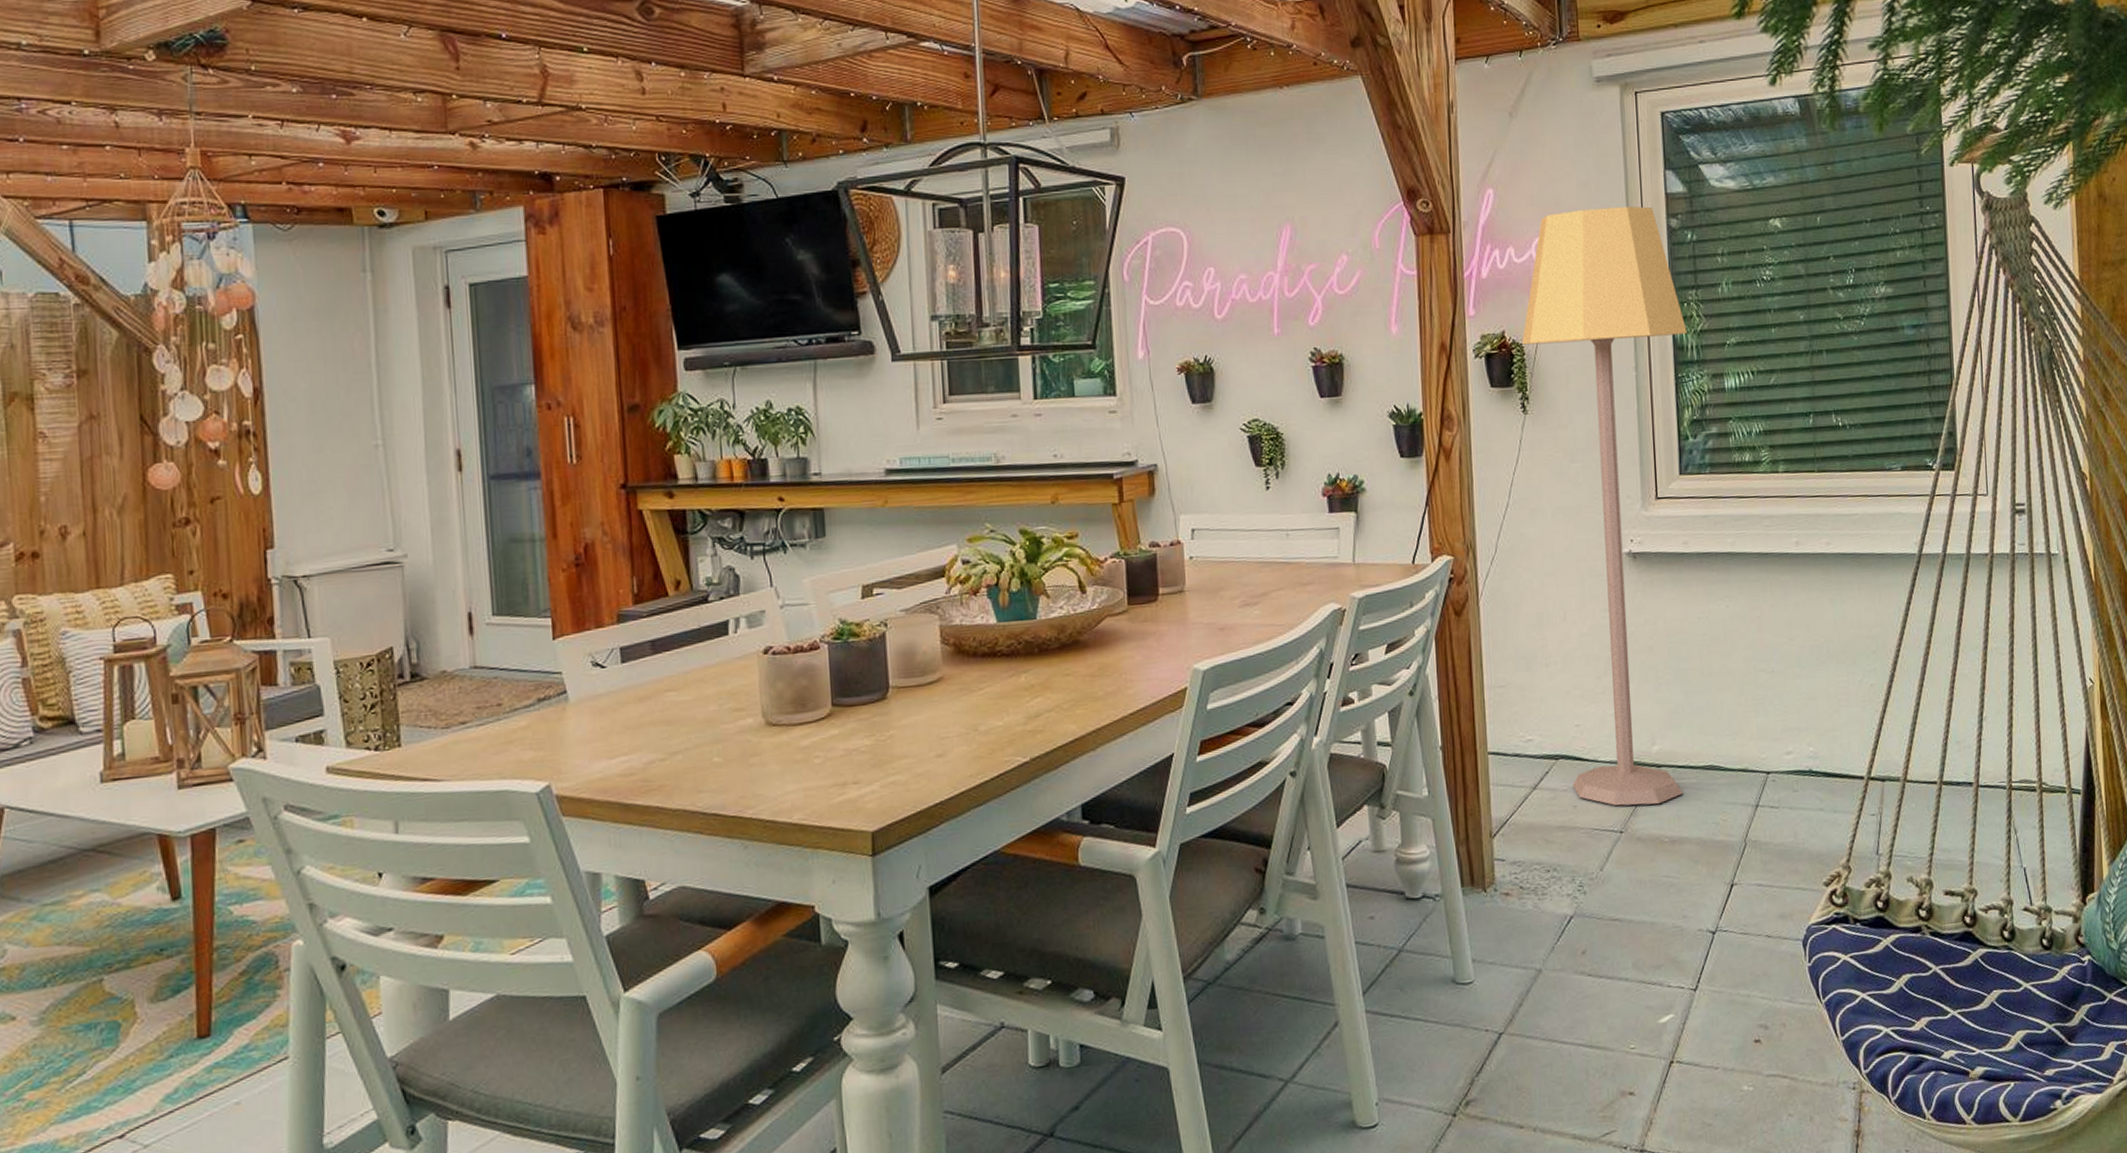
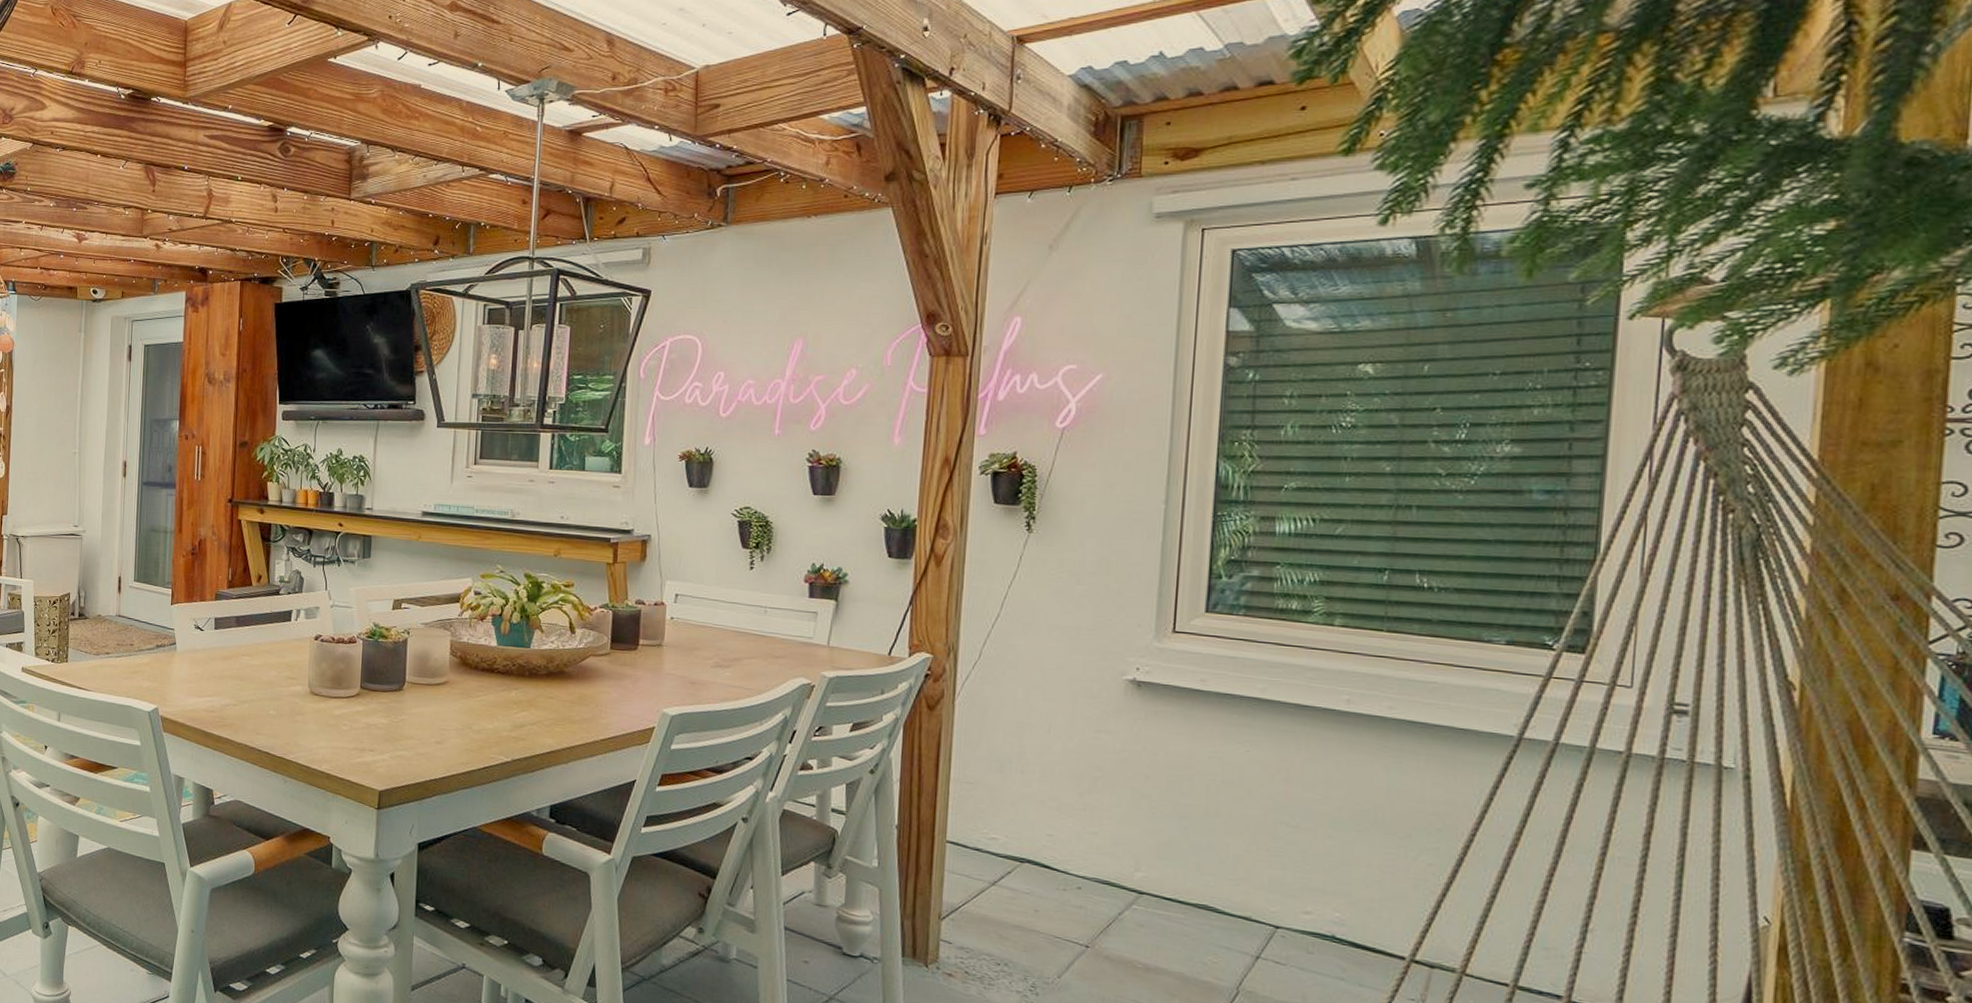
lamp: present [1522,206,1687,806] -> none [1035,341,1235,930]

